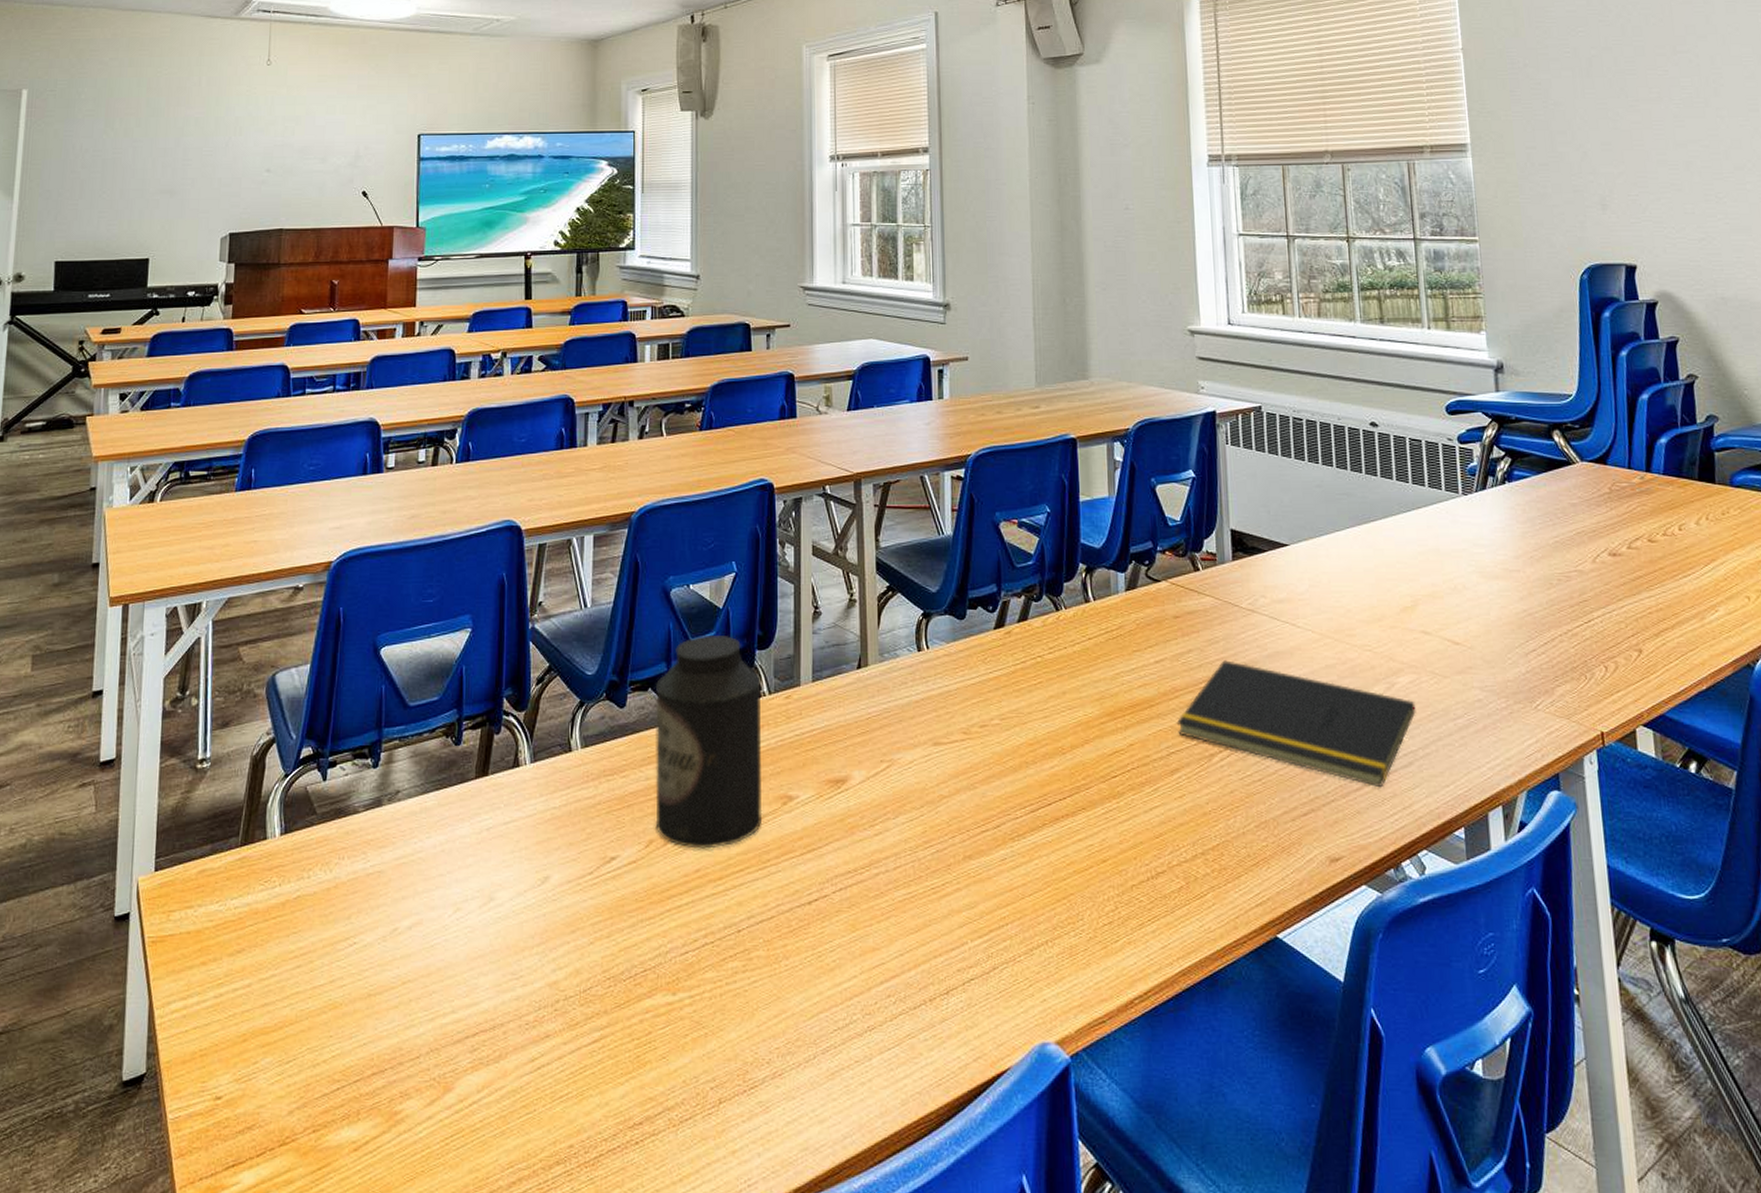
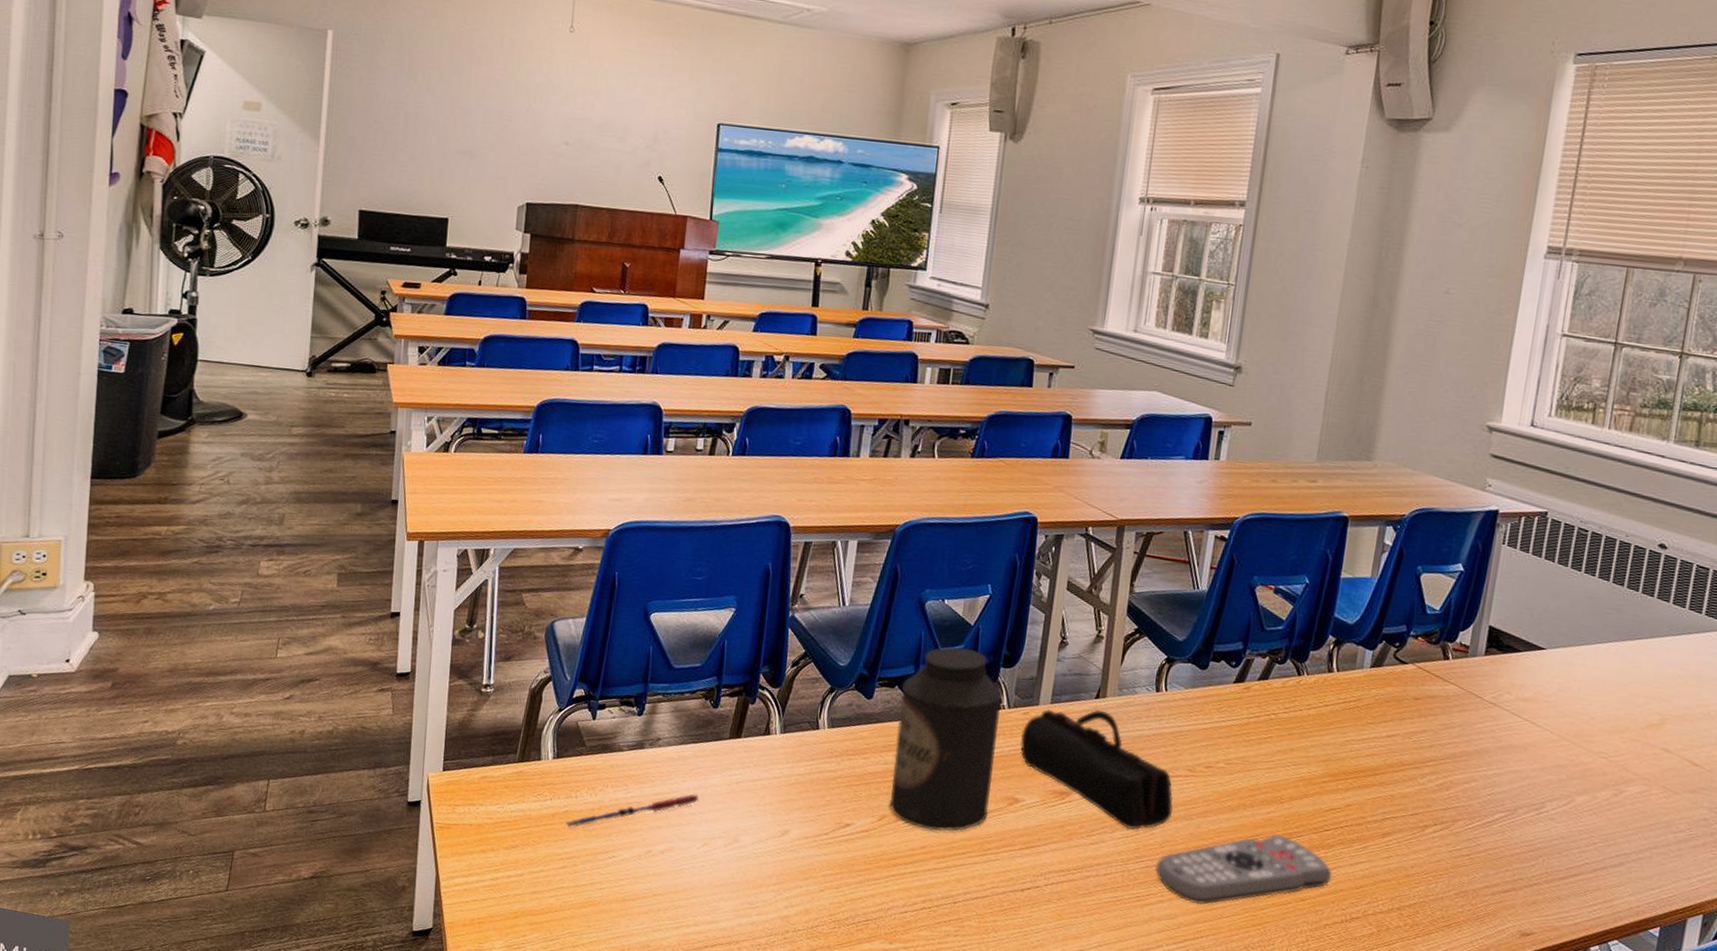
pen: none [297,851,447,918] -> present [565,794,699,829]
pencil case: none [786,681,955,811] -> present [1020,708,1174,830]
remote control: none [945,790,1129,887] -> present [1155,834,1332,905]
notepad: present [1176,660,1416,788] -> none [1396,744,1640,881]

